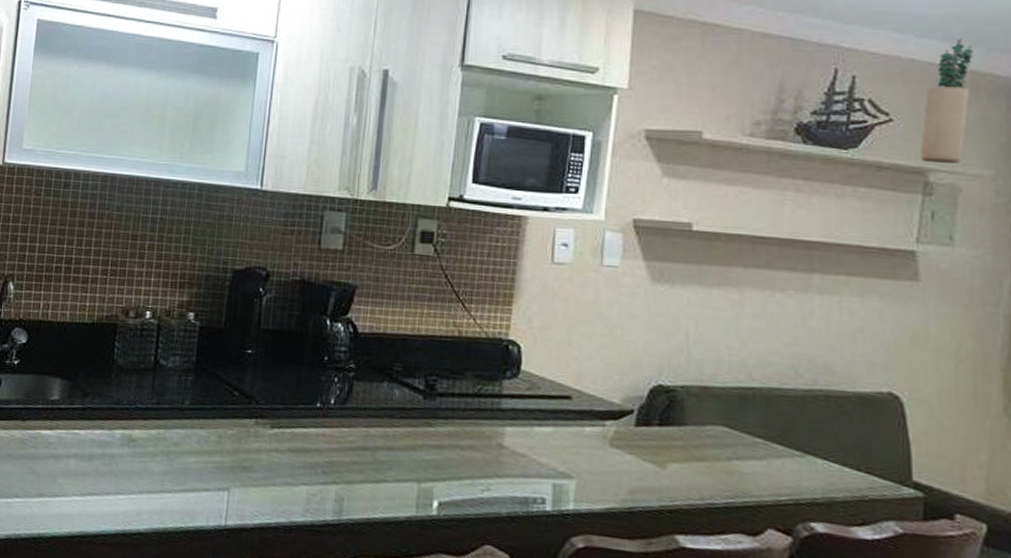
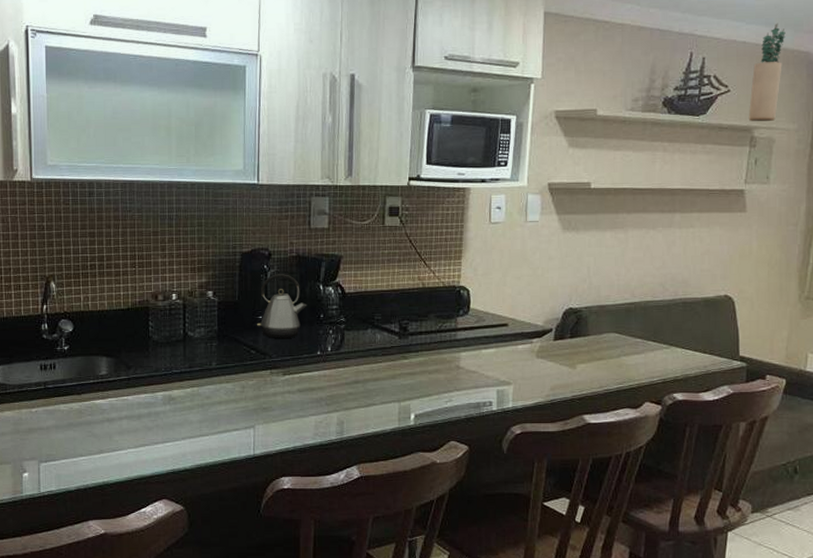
kettle: none [244,299,309,383] -> present [257,273,307,339]

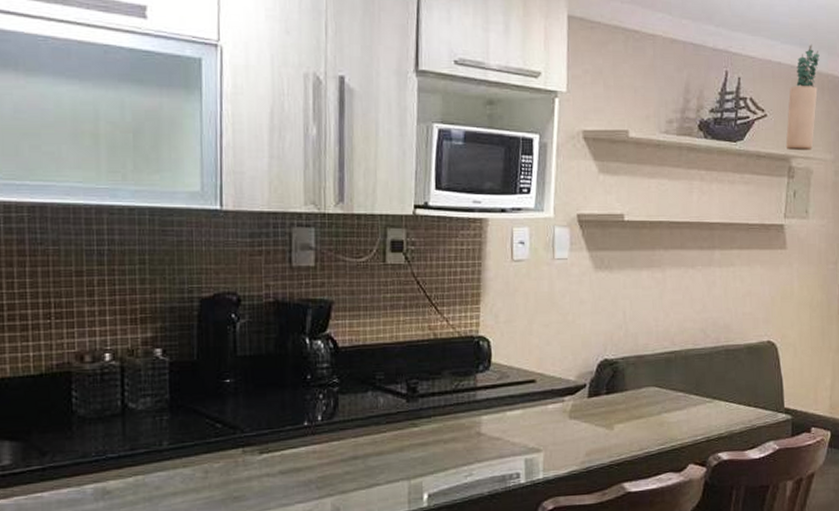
kettle: present [257,273,307,339] -> none [223,323,290,408]

